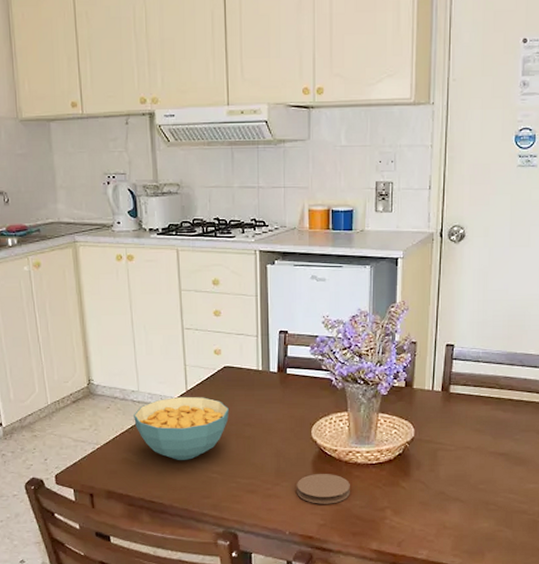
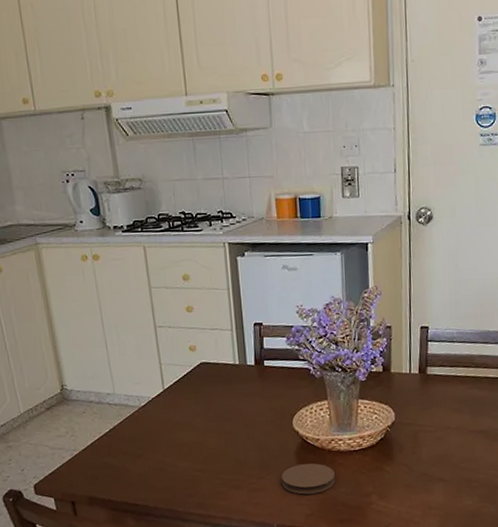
cereal bowl: present [134,396,229,460] -> none [111,395,209,461]

